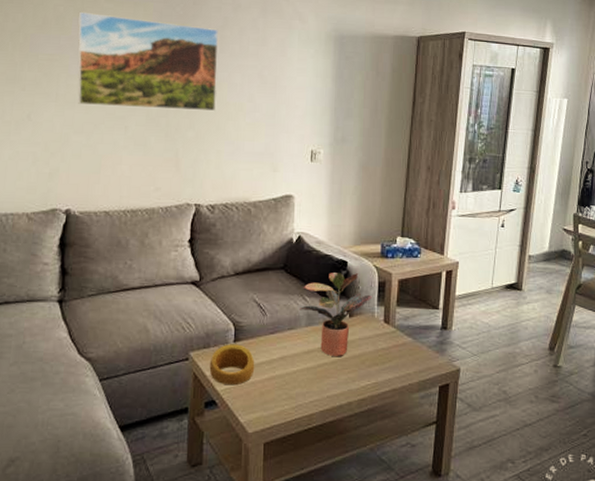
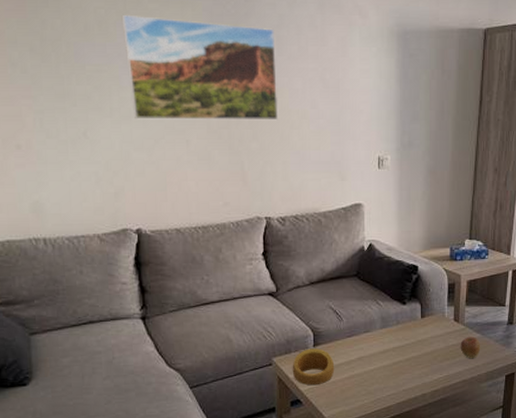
potted plant: present [300,272,372,358] -> none [374,277,442,355]
apple: none [390,341,413,366] -> present [460,337,481,359]

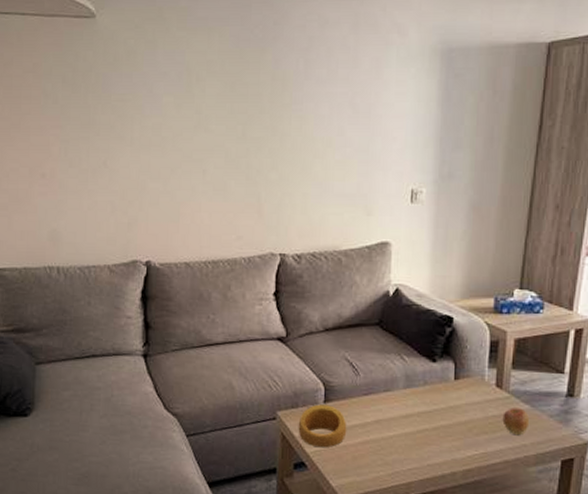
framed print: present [121,14,279,121] -> none [149,43,303,149]

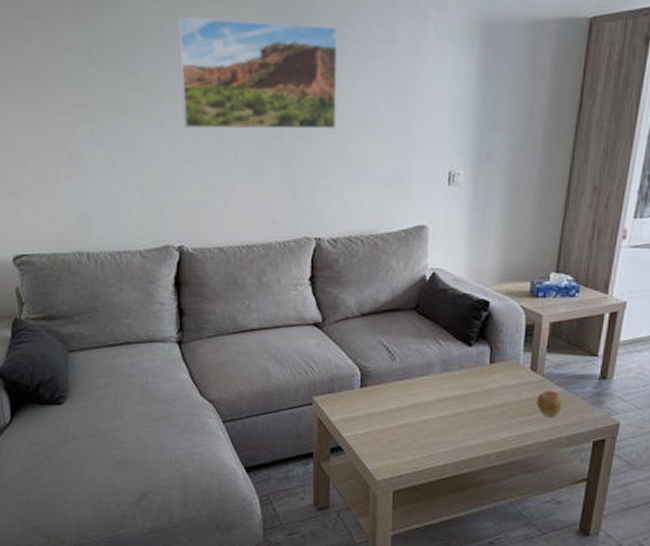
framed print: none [149,43,303,149] -> present [177,16,338,130]
ring: present [298,404,347,448] -> none [334,389,383,432]

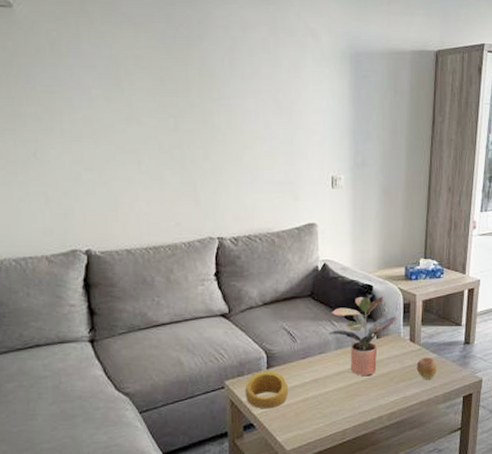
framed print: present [177,16,338,130] -> none [73,36,231,141]
ring: none [334,389,383,432] -> present [245,370,289,409]
potted plant: none [433,314,518,407] -> present [329,297,398,377]

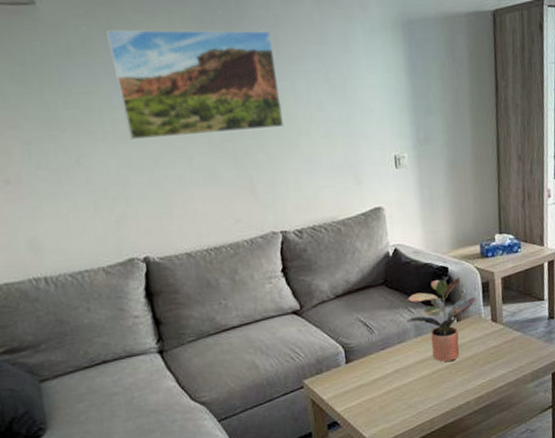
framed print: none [73,36,231,141] -> present [105,29,284,141]
ring: present [245,370,289,409] -> none [325,365,371,405]
apple: present [416,357,438,380] -> none [500,336,523,360]

